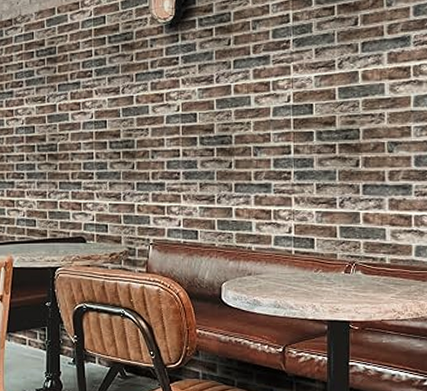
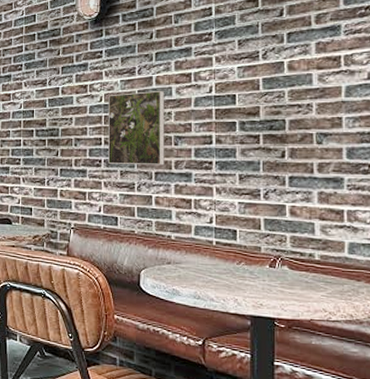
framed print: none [185,99,244,177] -> present [107,90,165,166]

